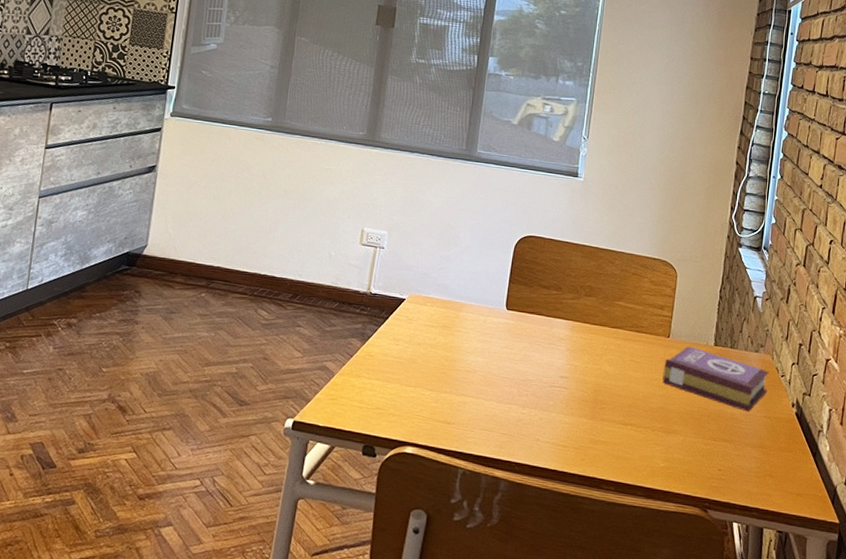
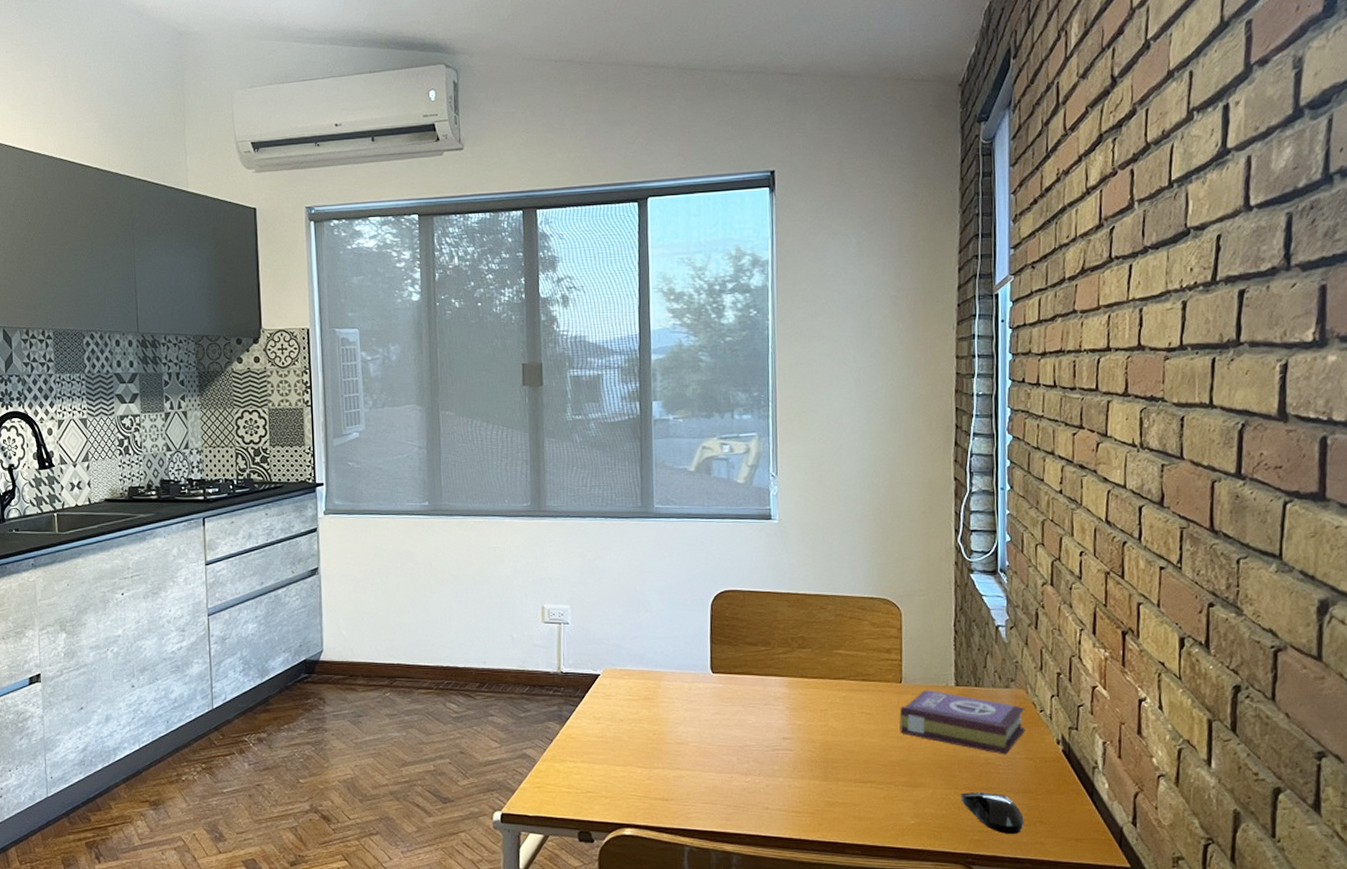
computer mouse: none [706,442,757,484] -> present [960,791,1024,834]

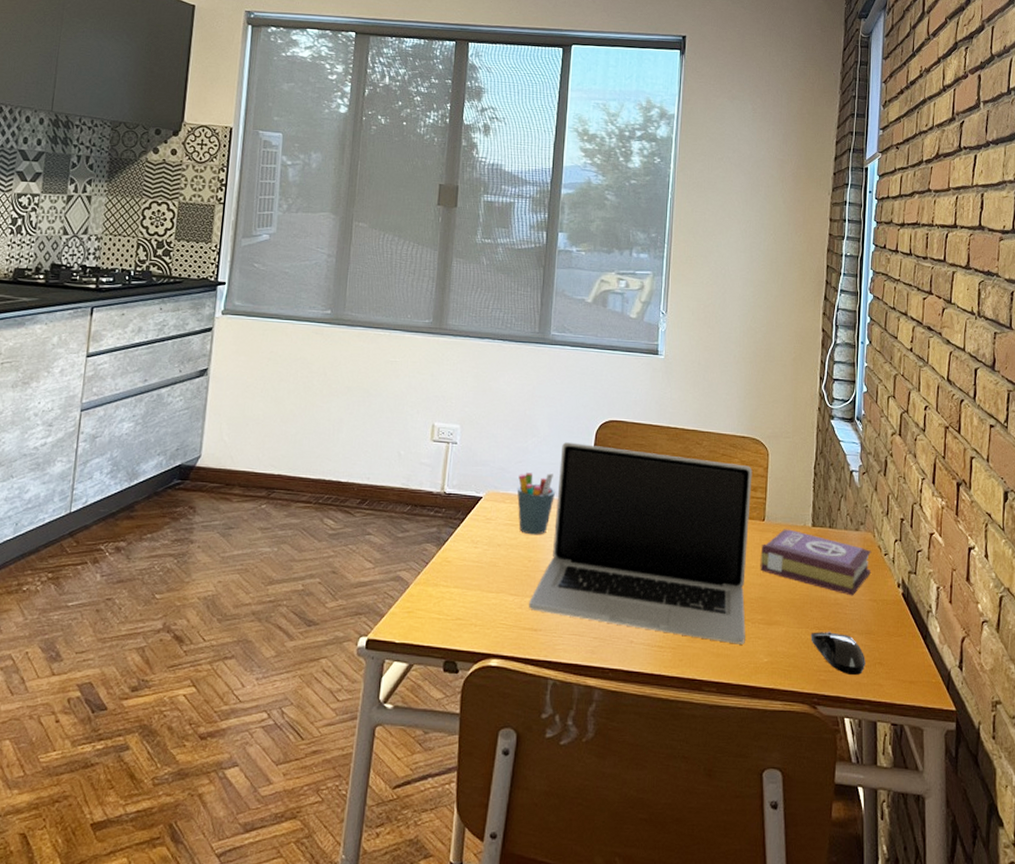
pen holder: none [634,647,675,709] -> present [517,473,556,535]
laptop: none [658,615,889,807] -> present [529,442,753,645]

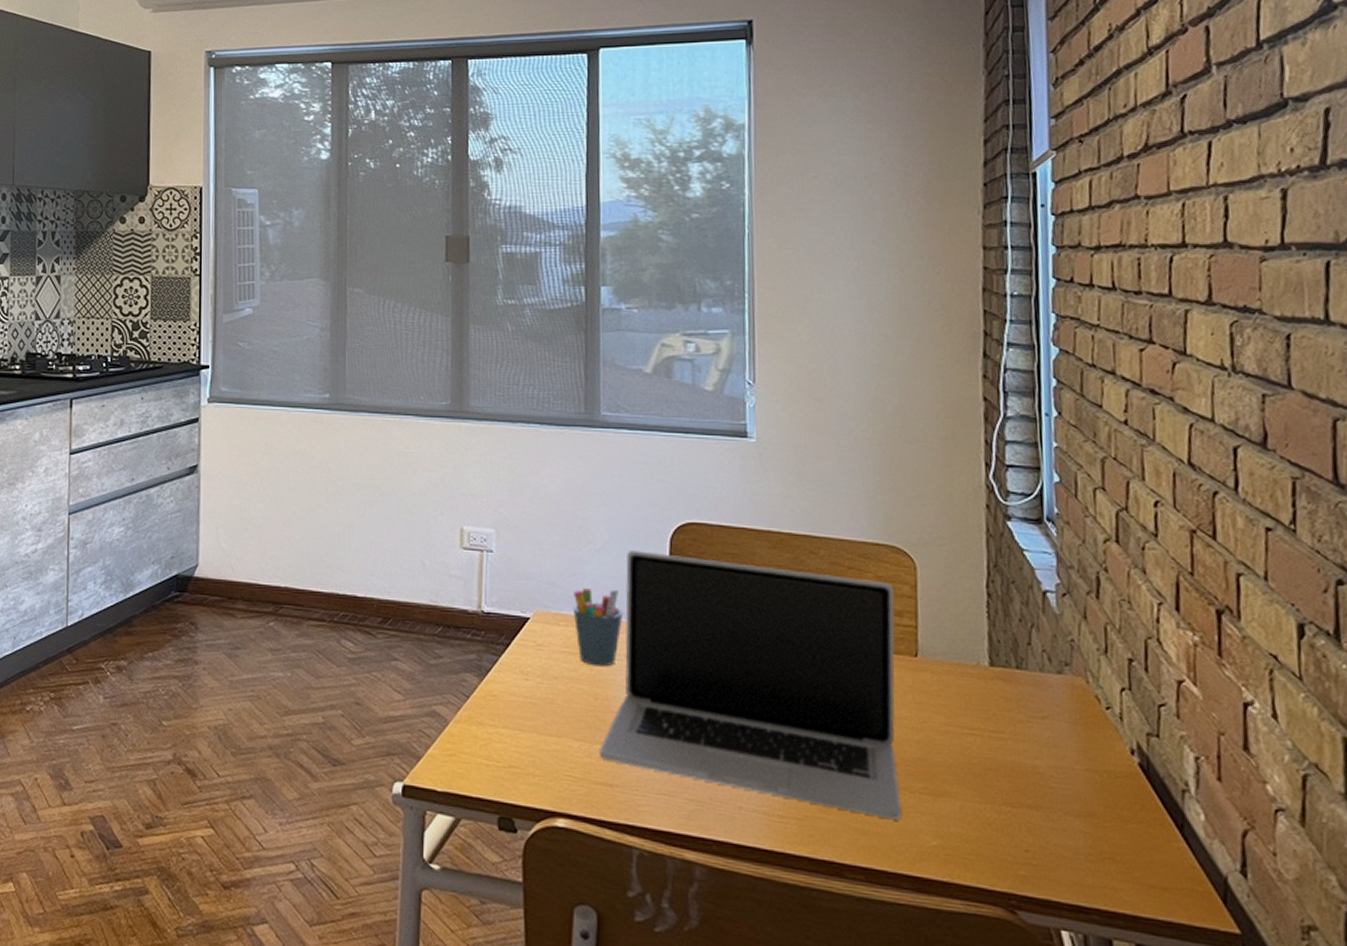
book: present [760,529,872,596] -> none [915,668,1086,764]
computer mouse: present [811,631,865,675] -> none [999,809,1088,873]

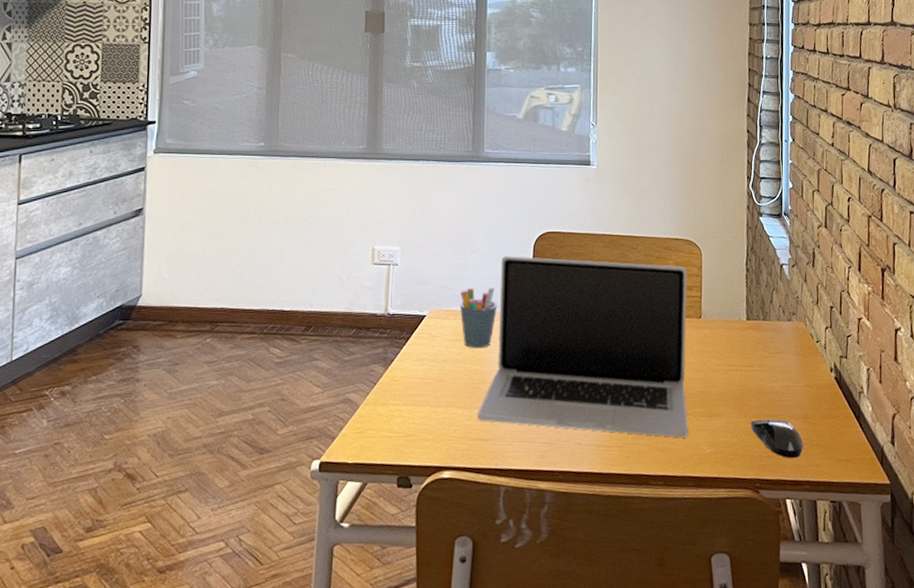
computer mouse: none [999,809,1088,873] -> present [750,418,803,458]

